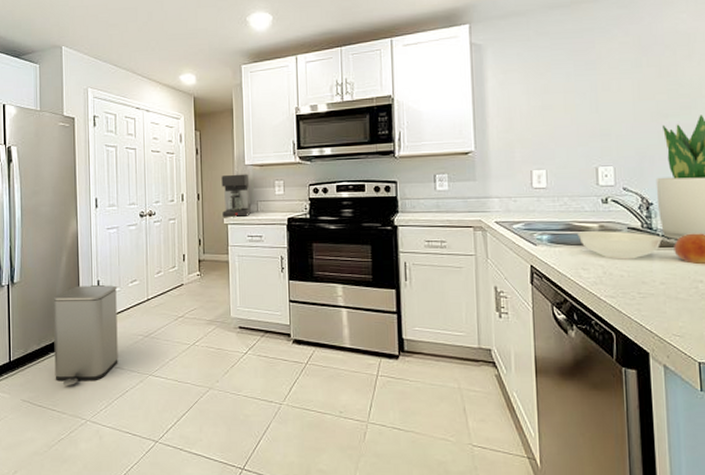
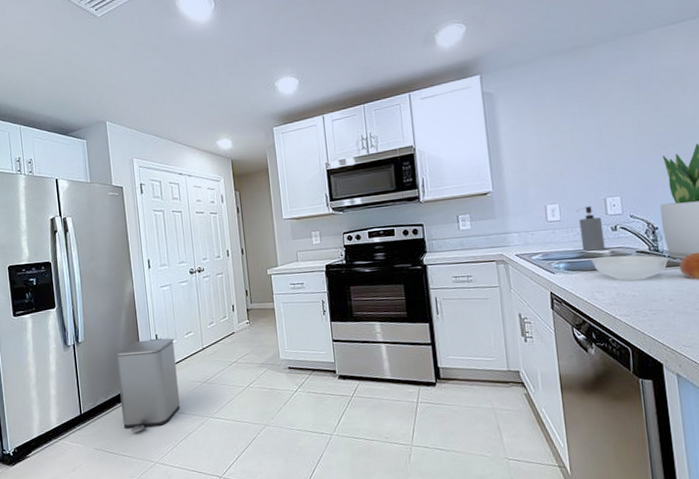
coffee maker: present [221,174,251,217] -> none [262,227,291,268]
soap dispenser: none [565,174,594,225] -> present [576,206,606,252]

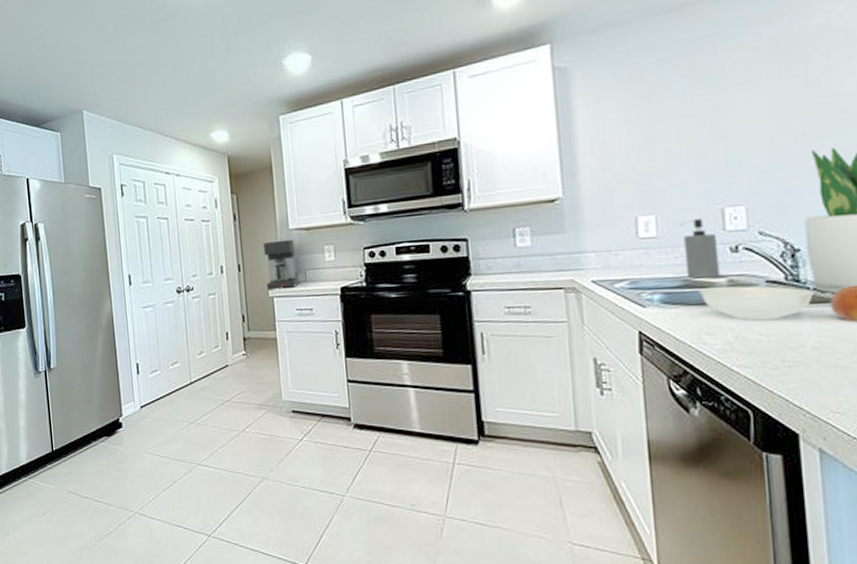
pedal bin: present [116,337,180,432] -> none [91,367,164,476]
coffee maker: none [262,227,291,268] -> present [263,239,298,289]

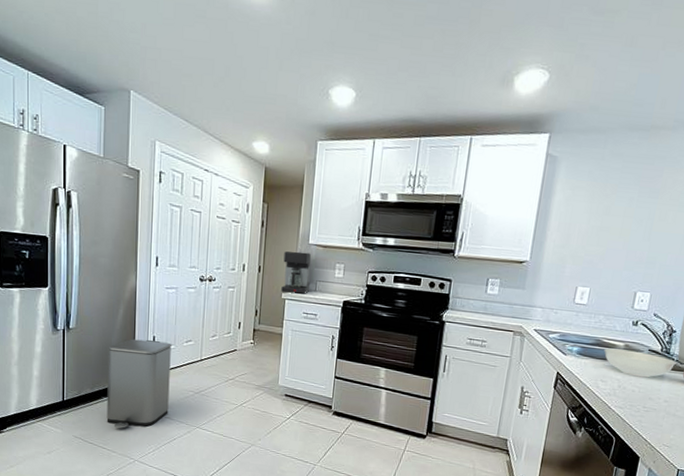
pedal bin: none [91,367,164,476] -> present [106,339,171,429]
soap dispenser: present [680,218,721,280] -> none [599,296,627,343]

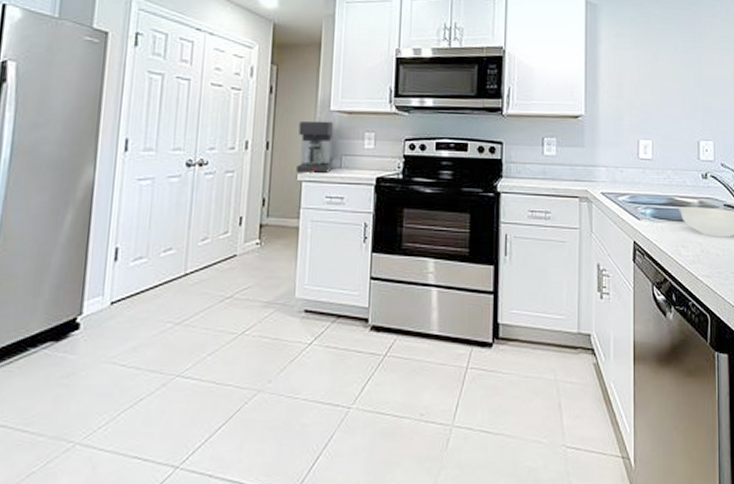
pedal bin: present [106,339,171,429] -> none [33,253,142,395]

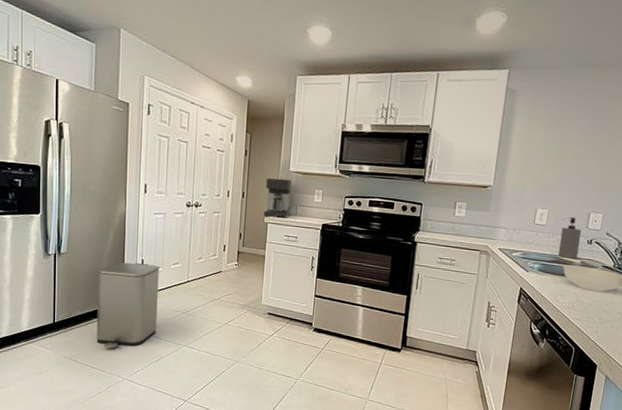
pedal bin: none [33,253,142,395] -> present [96,262,159,348]
soap dispenser: none [669,147,694,200] -> present [557,217,582,260]

